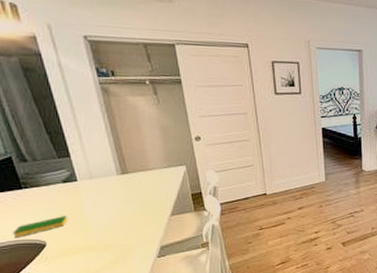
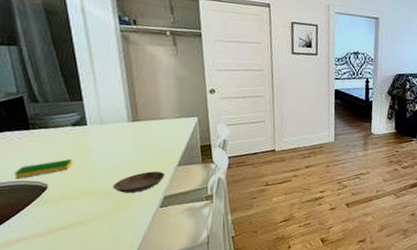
saucer: none [110,223,159,246] -> present [113,171,164,194]

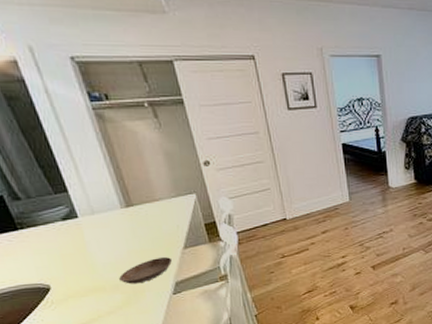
dish sponge: present [14,159,73,178] -> none [12,256,72,282]

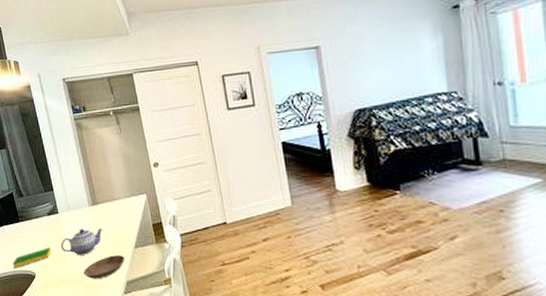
dish sponge: none [12,256,72,282] -> present [12,248,51,268]
teapot: none [85,231,142,262] -> present [61,228,103,256]

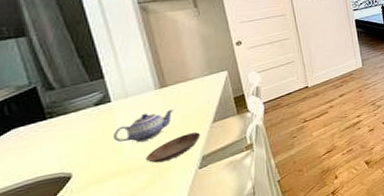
dish sponge: present [12,248,51,268] -> none [31,141,99,174]

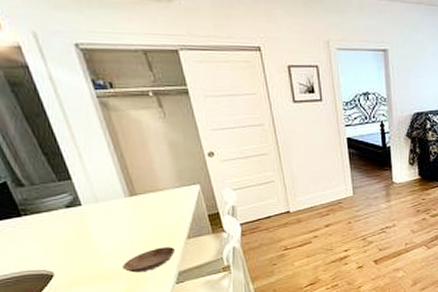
teapot: present [114,109,173,143] -> none [88,220,146,250]

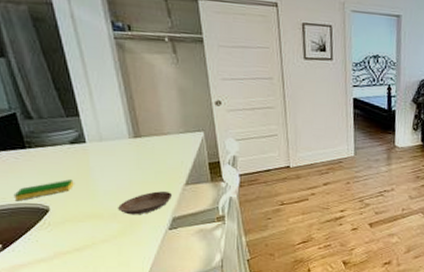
dish sponge: none [15,243,75,268] -> present [13,179,74,200]

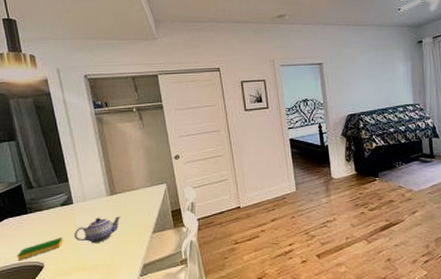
teapot: none [88,161,146,191] -> present [75,216,121,244]
saucer: present [118,191,172,215] -> none [98,241,142,265]

